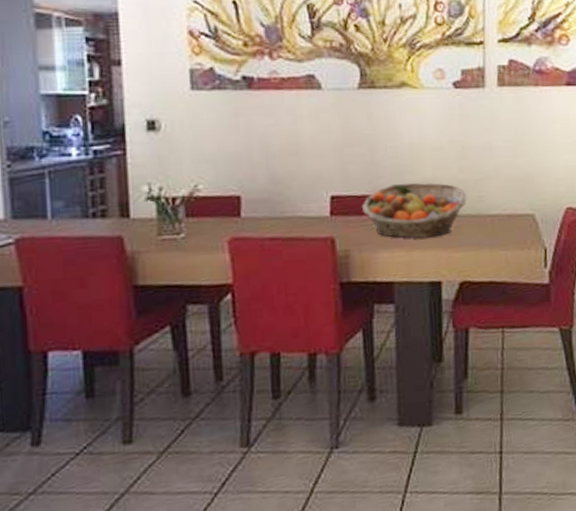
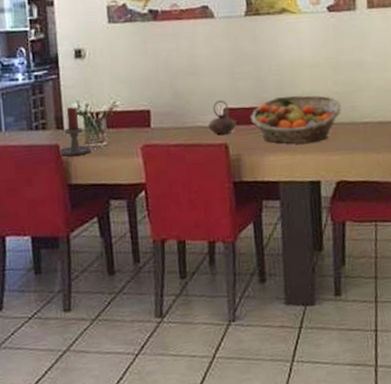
candle holder: none [123,190,175,251] -> present [59,107,99,156]
teapot: none [311,186,345,226] -> present [208,100,237,134]

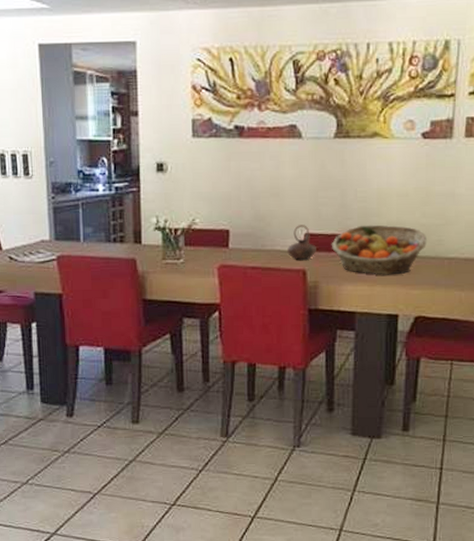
candle holder: present [59,107,99,156] -> none [135,222,176,271]

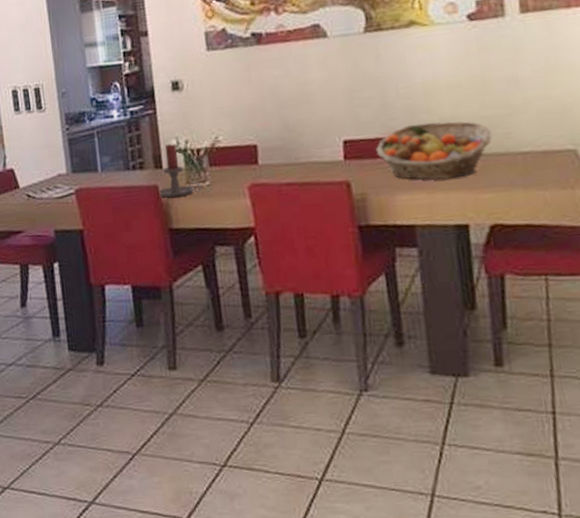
candle holder: none [135,222,176,271] -> present [158,144,202,198]
teapot: present [287,225,316,260] -> none [325,131,359,171]

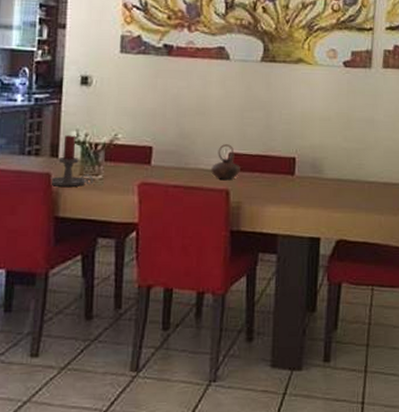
teapot: none [325,131,359,171] -> present [211,144,240,180]
fruit basket: present [375,121,493,180] -> none [255,146,349,197]

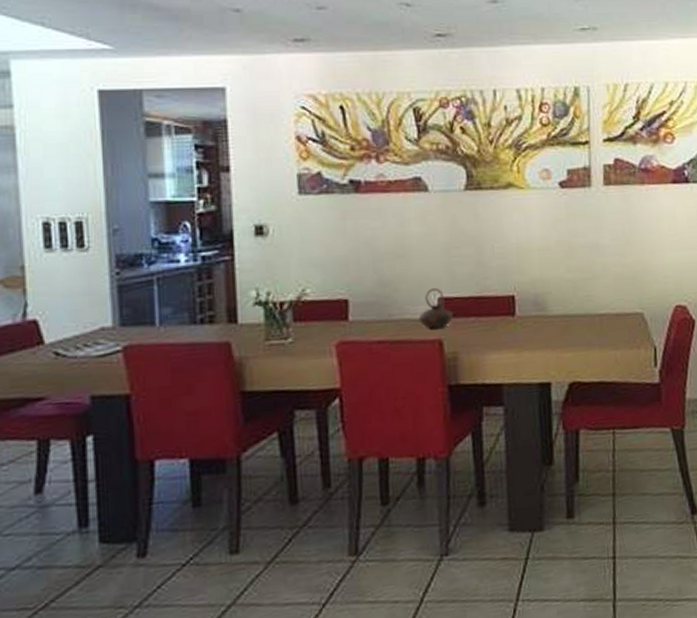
candle holder: present [49,135,94,187] -> none [230,295,283,357]

